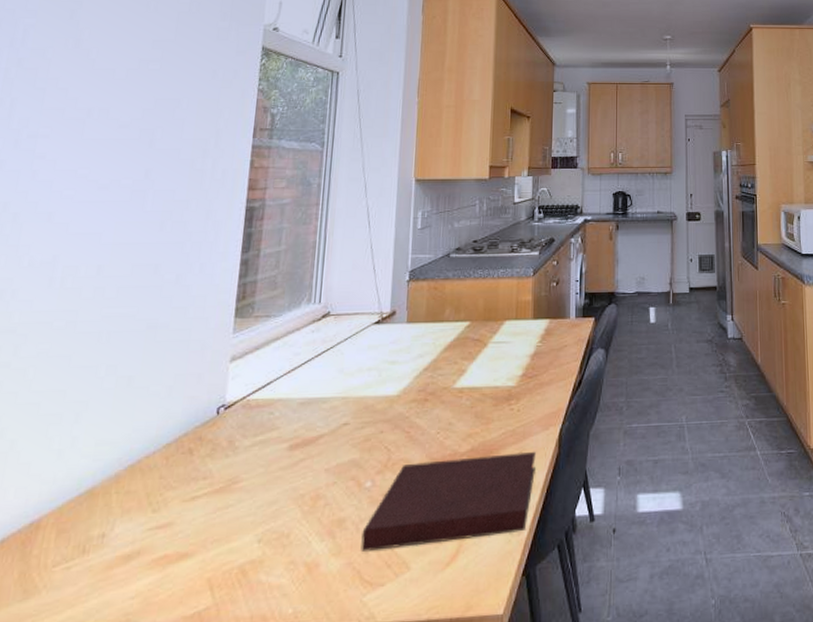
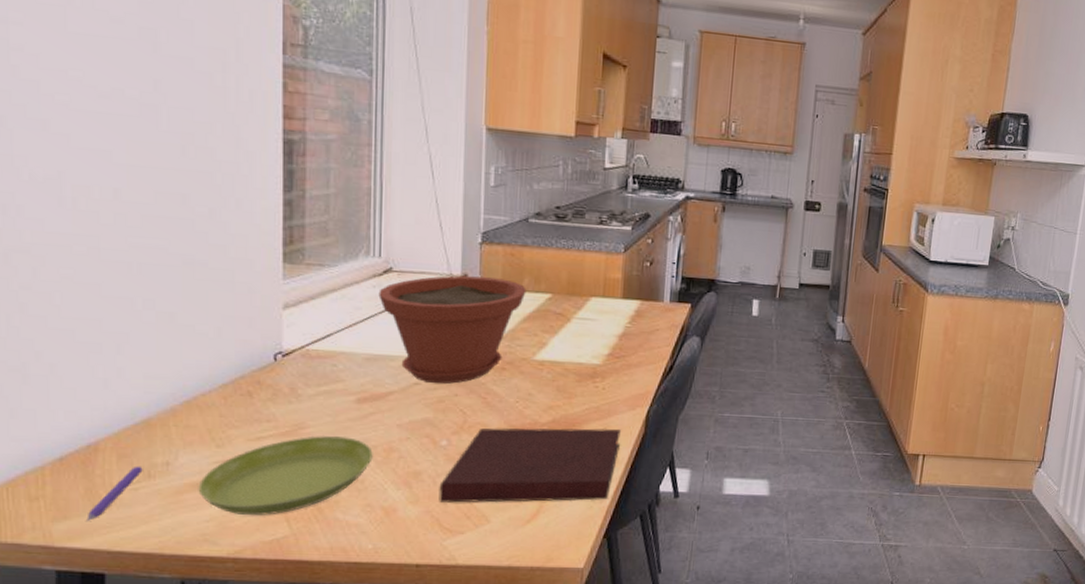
pen: none [14,541,79,612] -> present [86,466,143,522]
saucer: none [128,488,301,587] -> present [198,436,373,516]
plant pot: none [316,312,448,423] -> present [378,275,527,384]

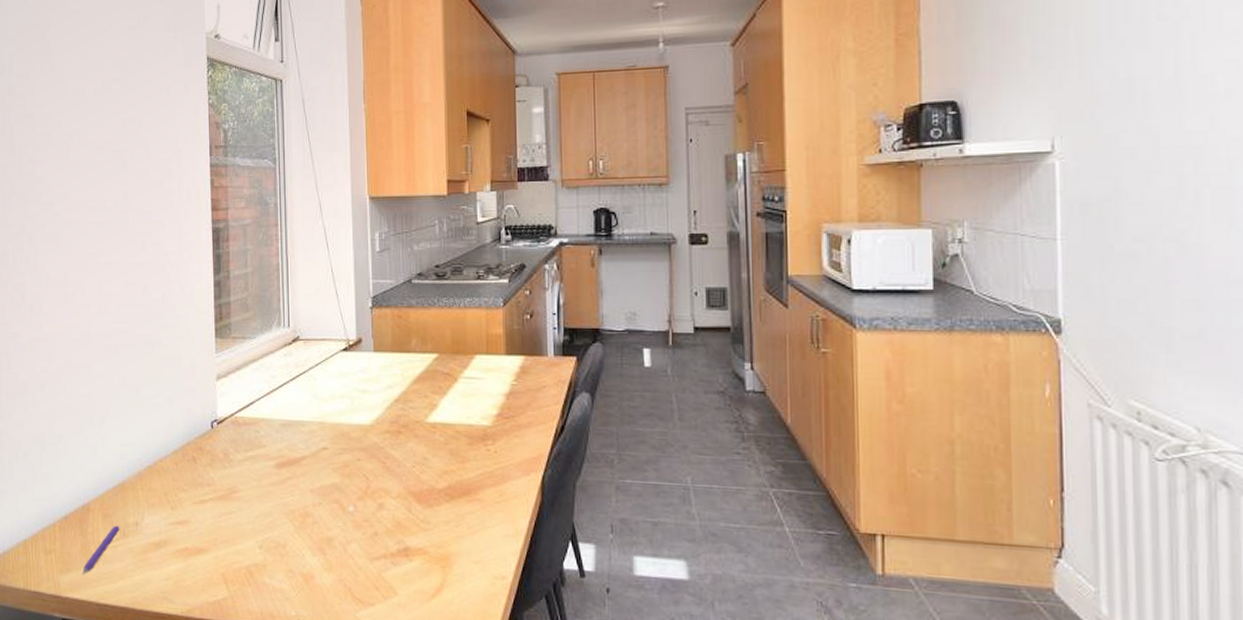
saucer: present [198,436,373,516] -> none [159,499,292,577]
plant pot: present [378,275,527,384] -> none [289,340,415,449]
notebook: present [439,428,621,503] -> none [349,493,517,577]

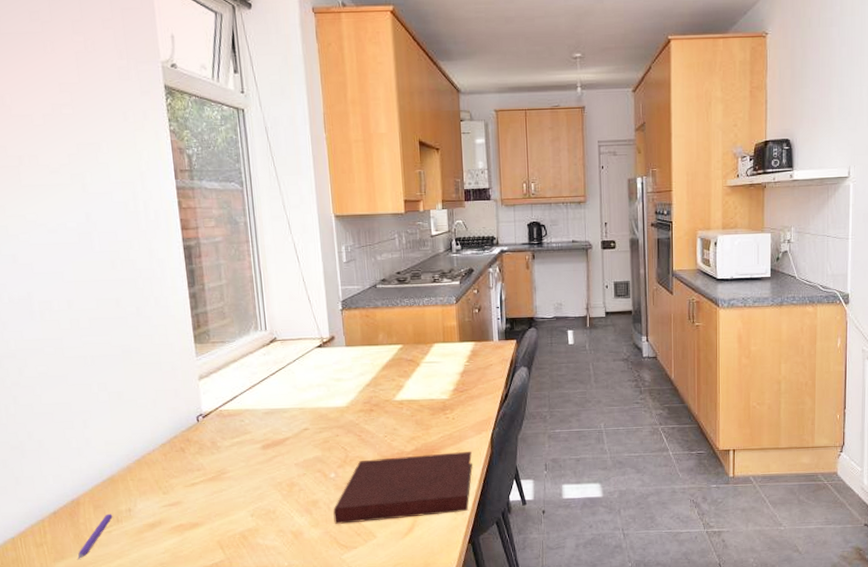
notebook: none [349,493,517,577] -> present [333,452,473,524]

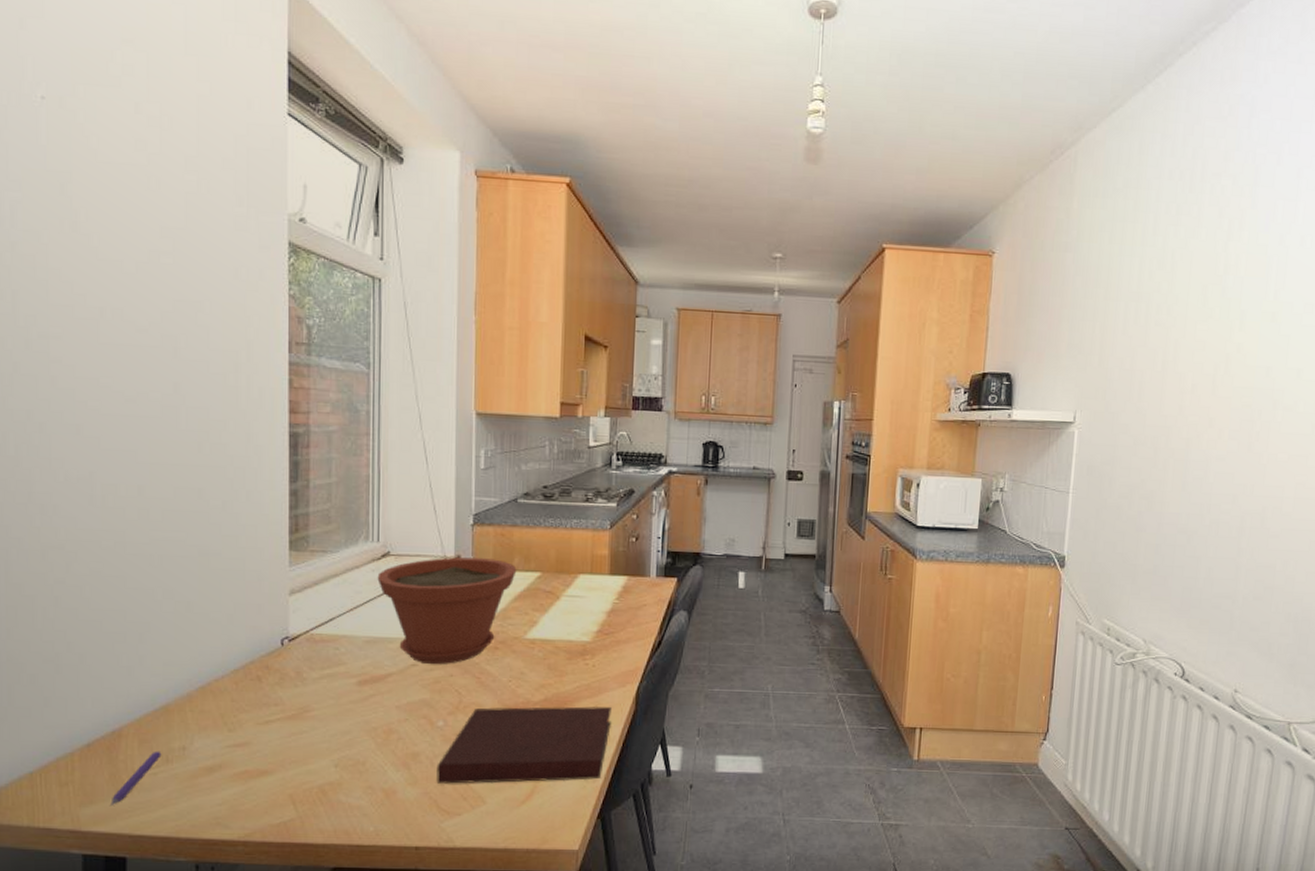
plant pot: none [268,336,382,428] -> present [377,557,517,665]

